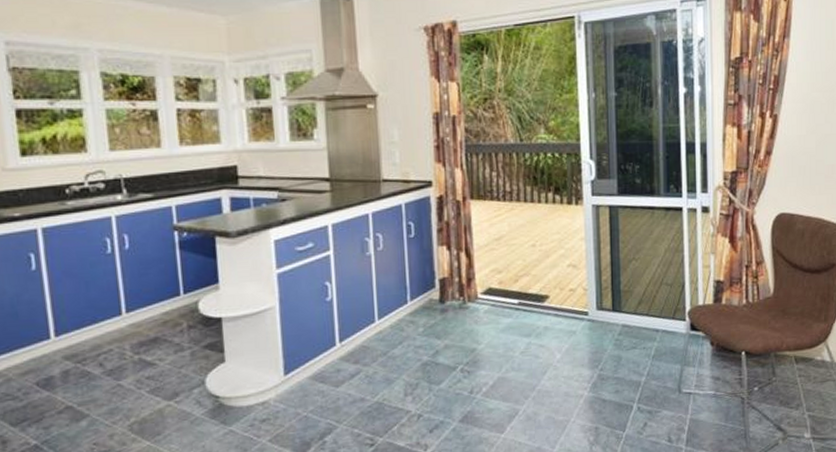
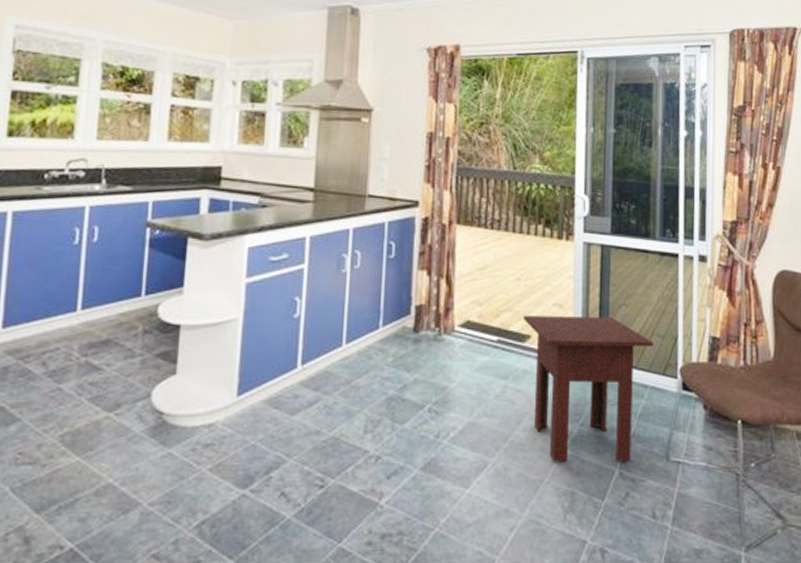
side table: none [541,271,663,404] -> present [523,315,654,462]

